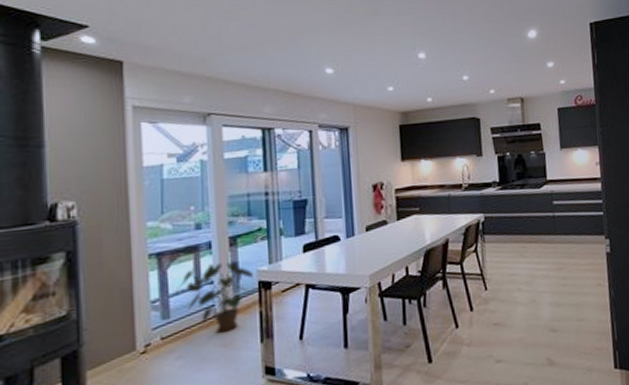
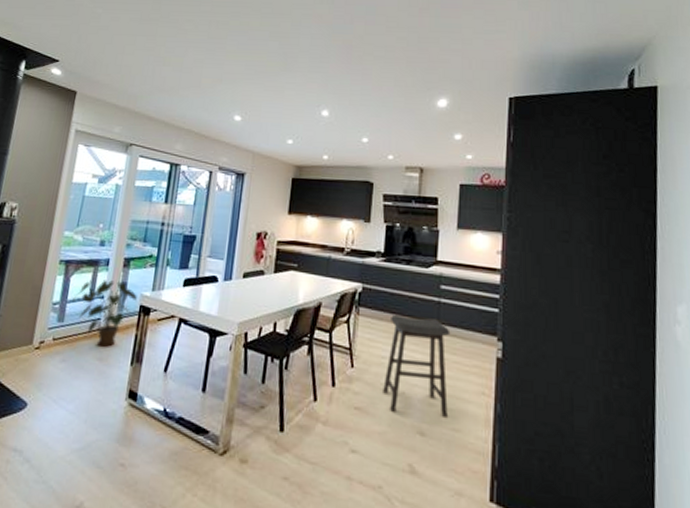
bar stool: none [514,231,573,319] -> present [383,314,451,417]

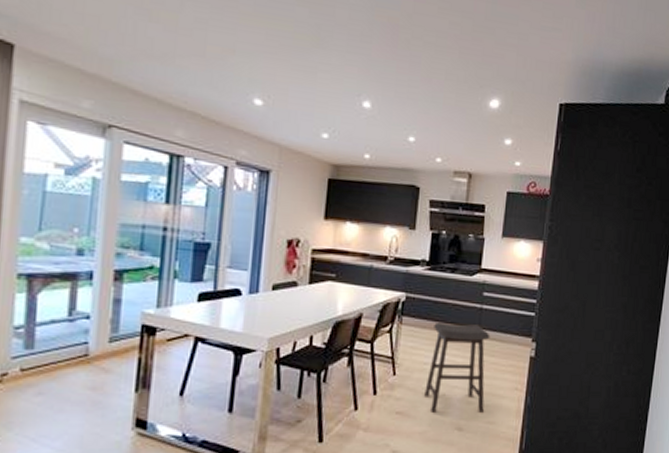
house plant: present [72,280,137,347] -> none [44,297,137,374]

